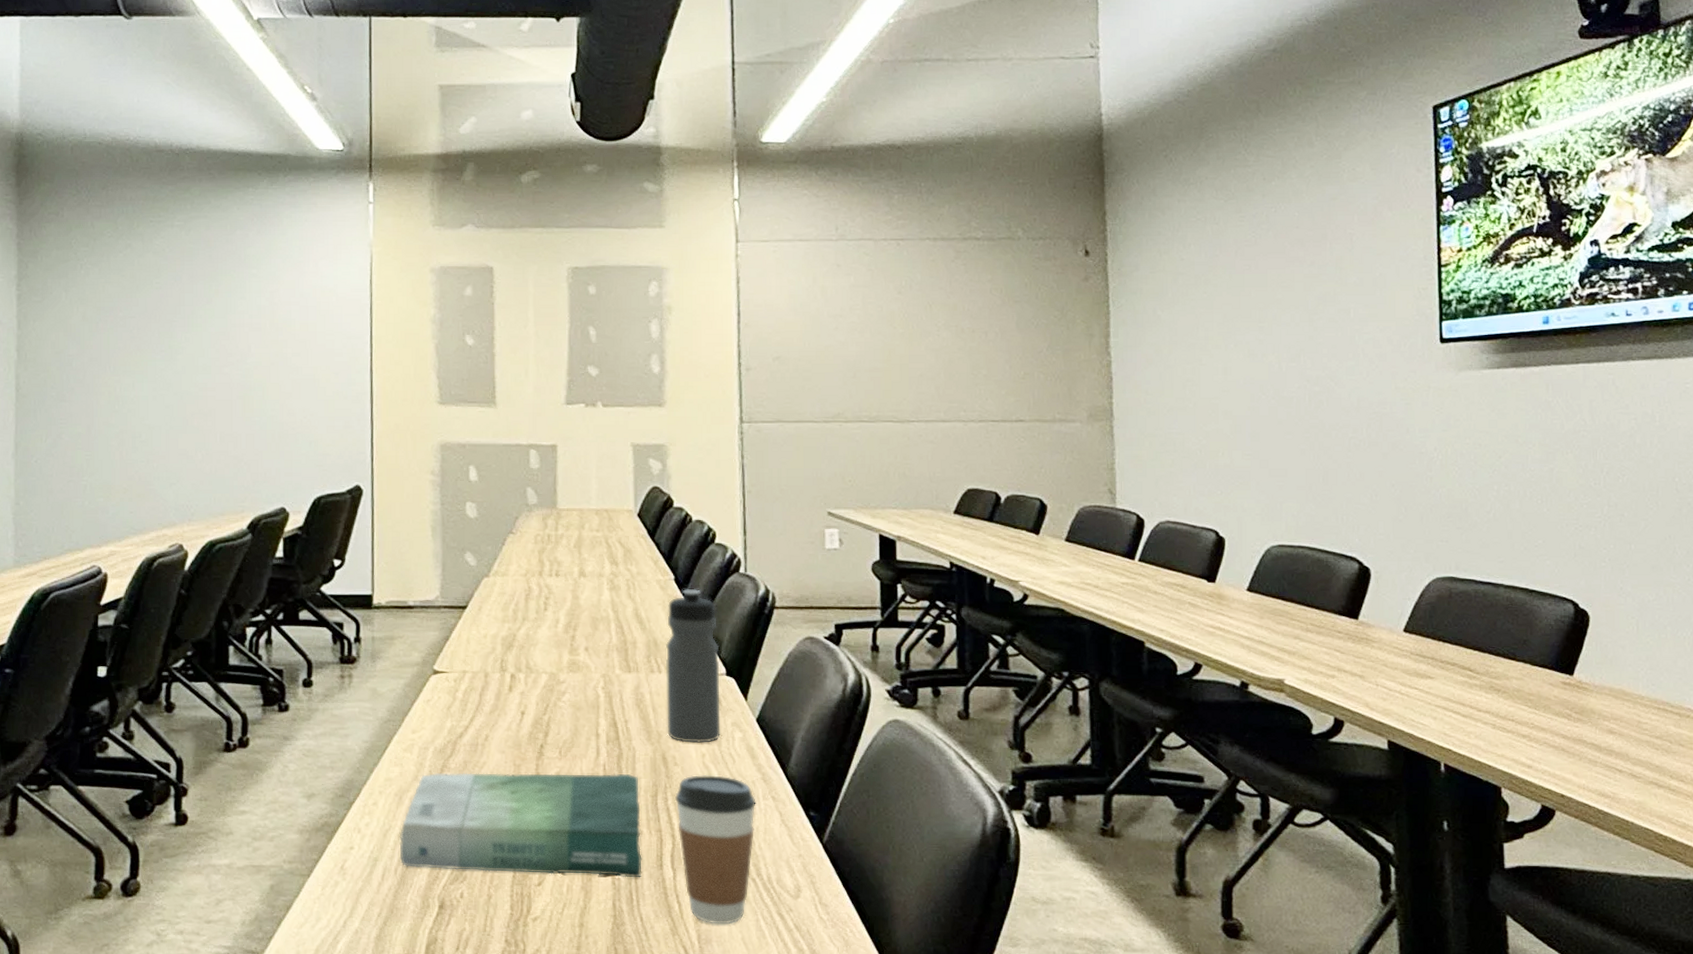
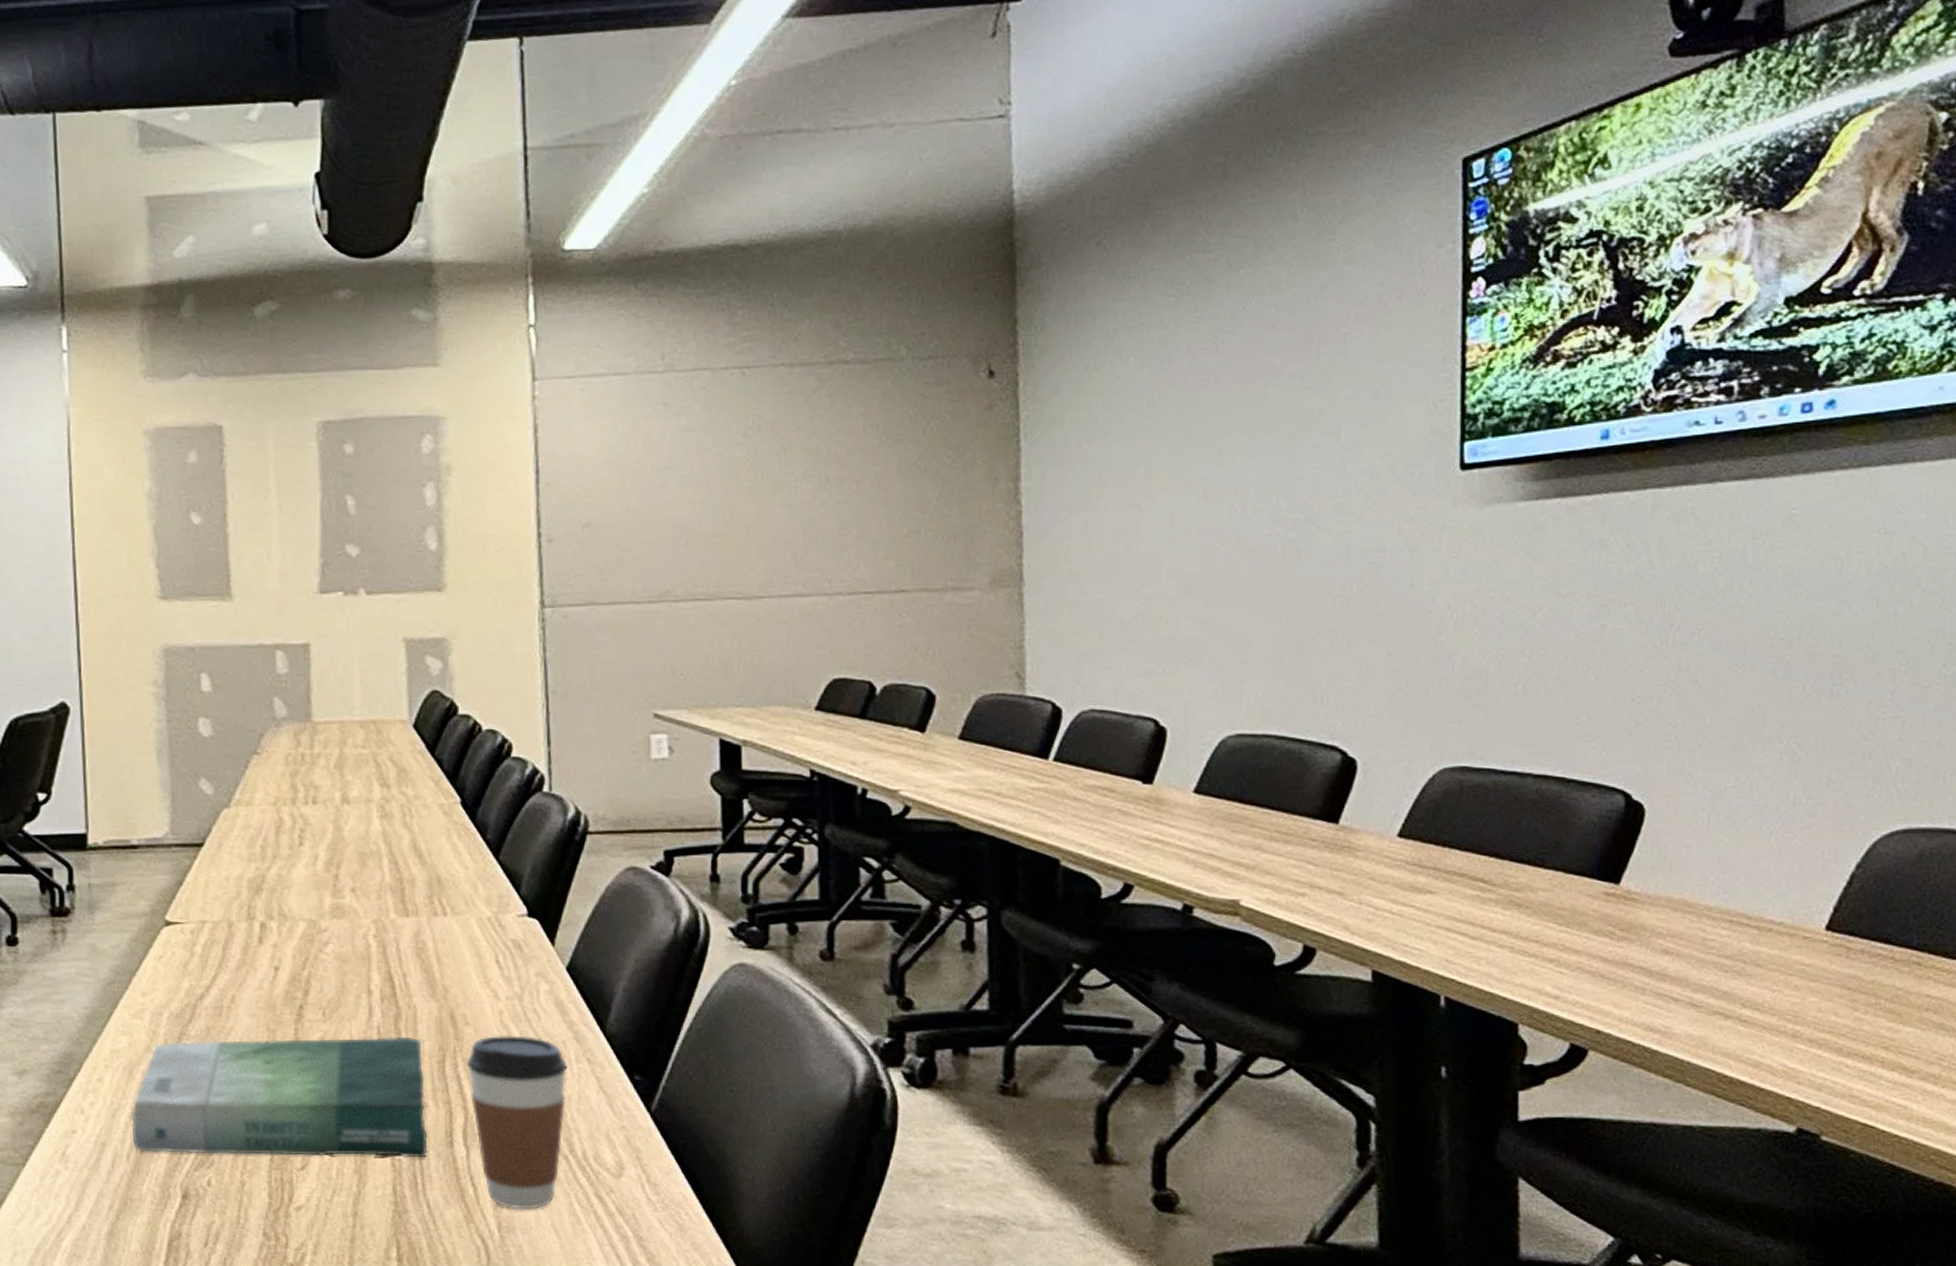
water bottle: present [665,588,721,743] -> none [451,813,522,998]

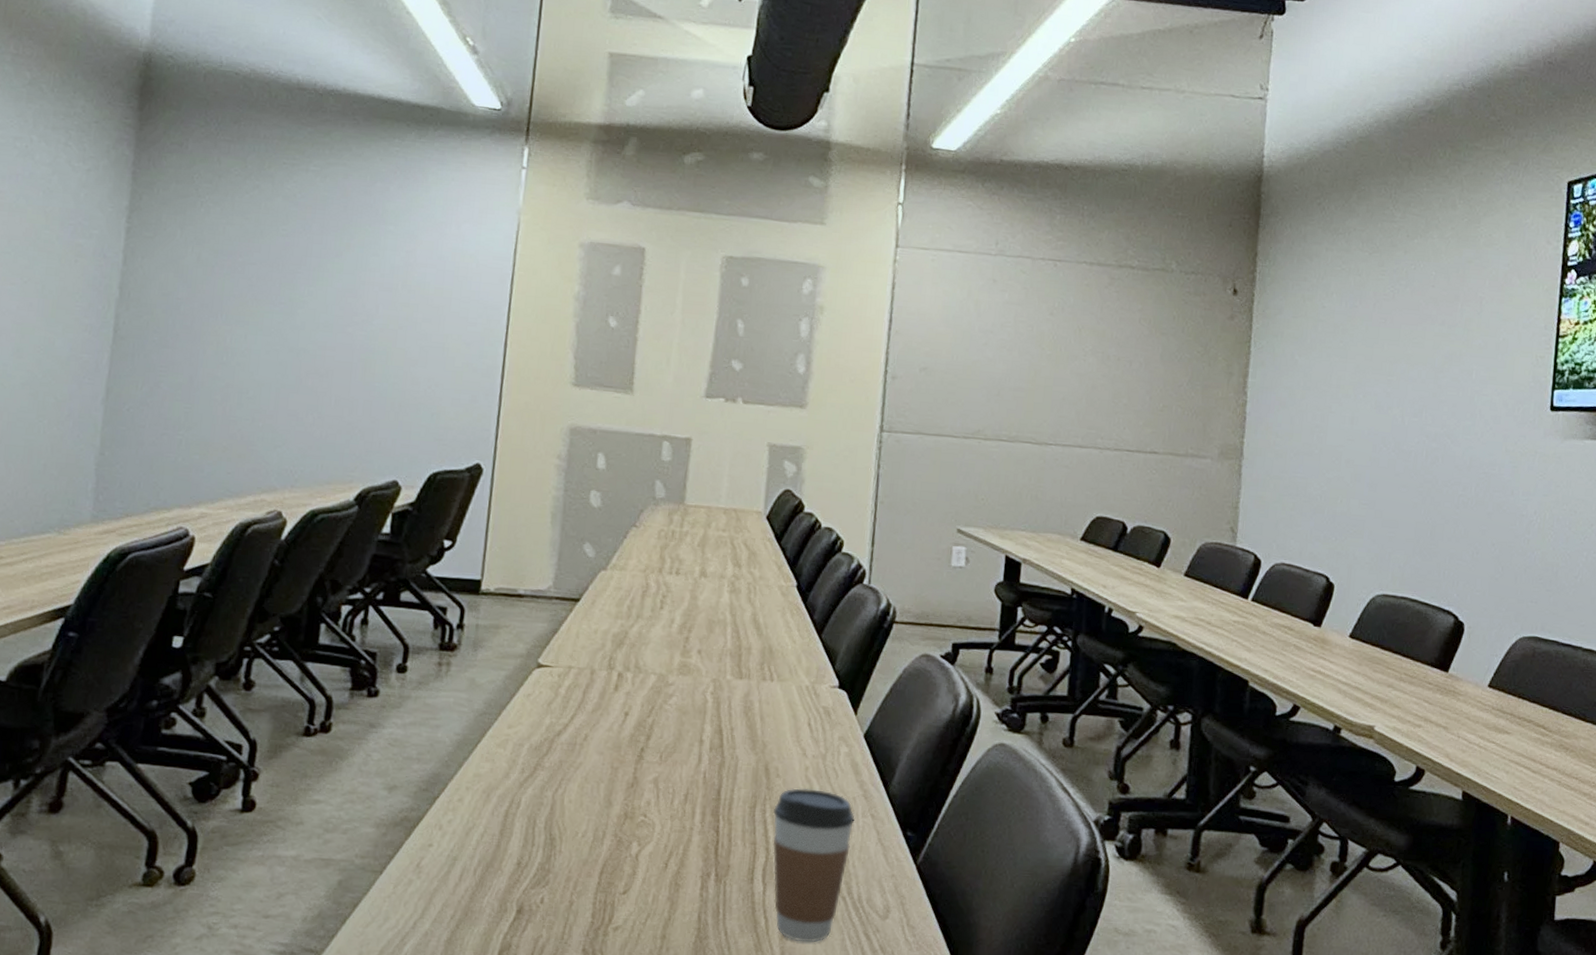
book: present [131,1037,428,1158] -> none [480,771,738,891]

